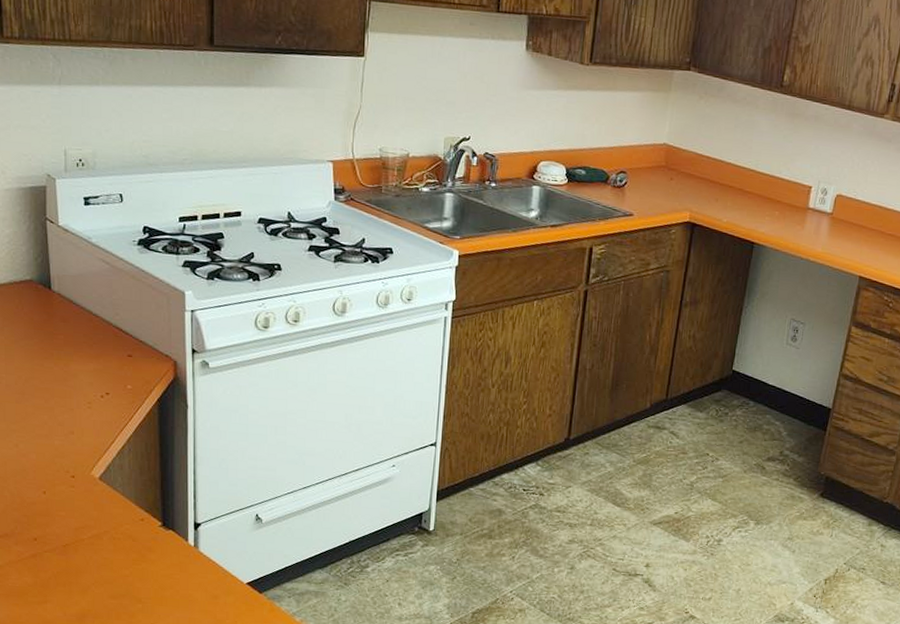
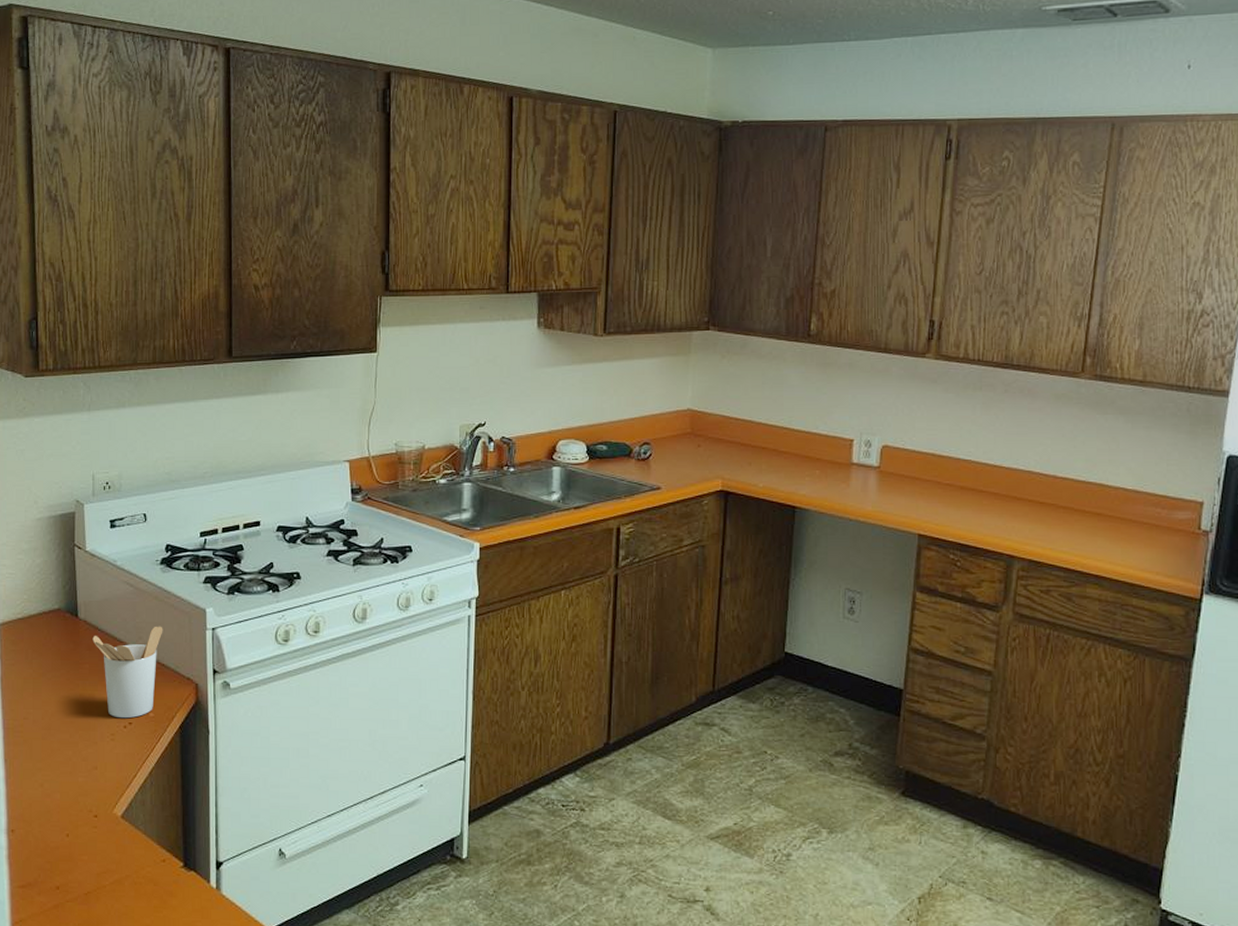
utensil holder: none [67,304,141,389] -> present [92,626,163,719]

